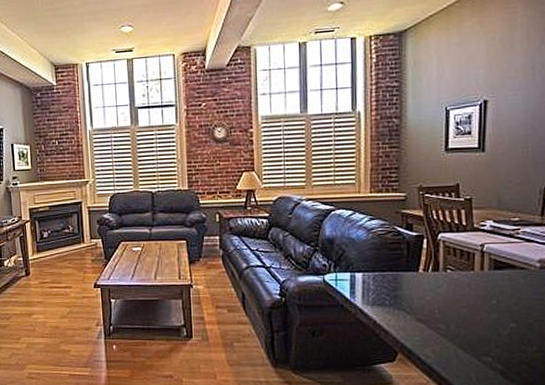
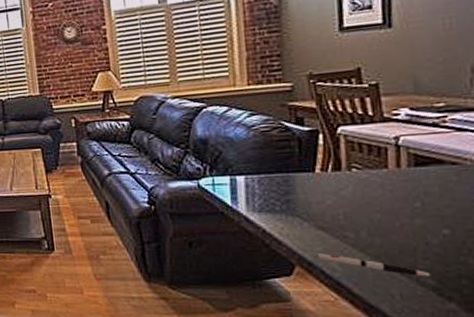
pen: none [416,342,503,363] -> present [317,253,435,277]

